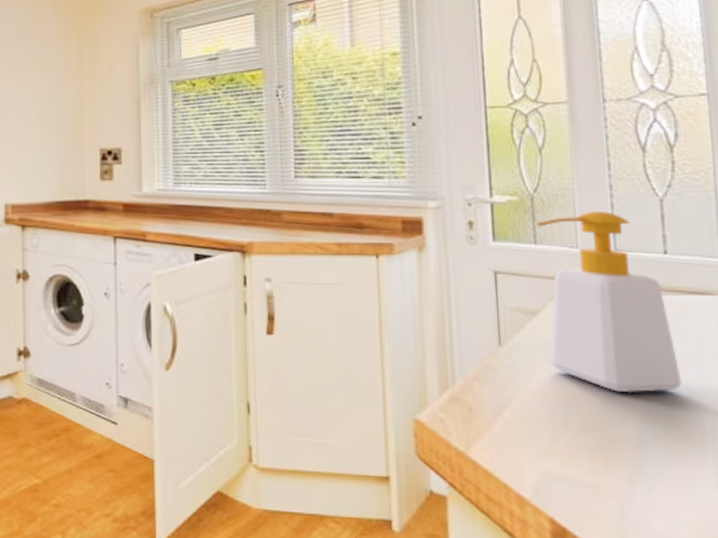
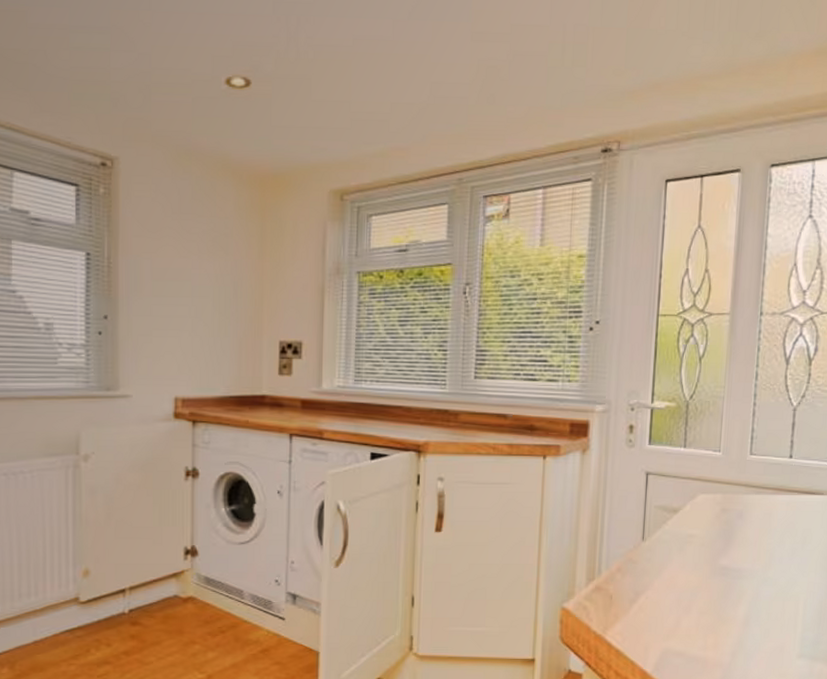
soap bottle: present [536,211,682,393] -> none [683,418,787,580]

